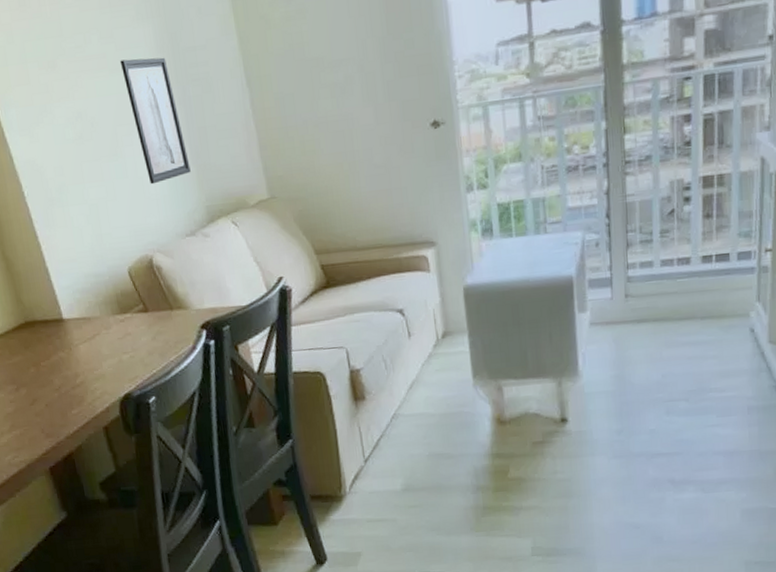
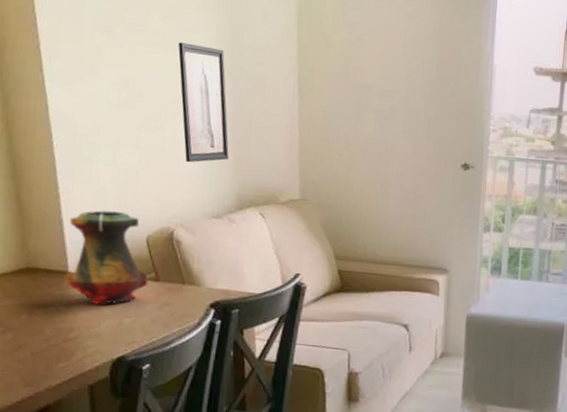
vase: none [54,249,139,347] -> present [66,210,148,305]

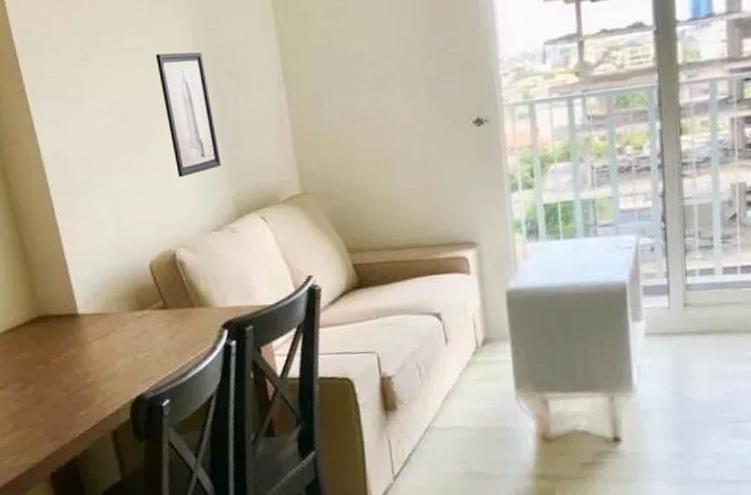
vase: present [66,210,148,305] -> none [73,242,157,344]

